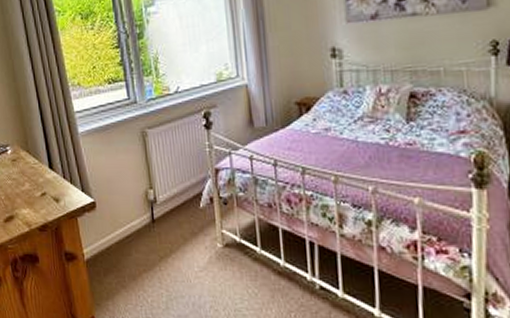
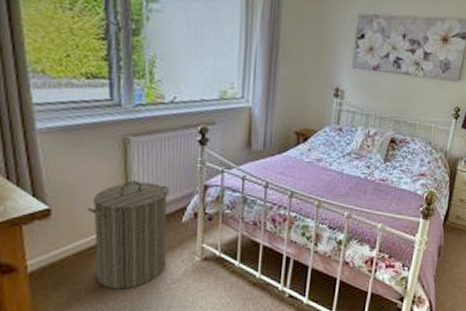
laundry hamper: none [122,170,192,277] -> present [88,180,169,290]

